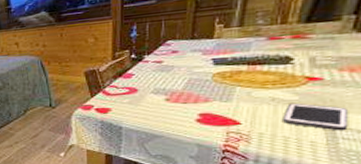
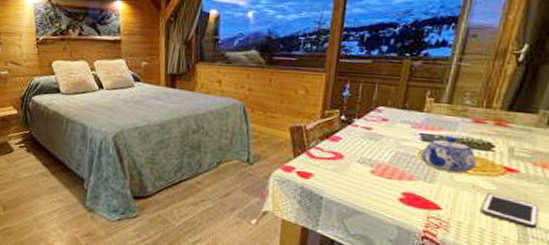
teapot: none [215,56,275,90] -> present [421,136,477,173]

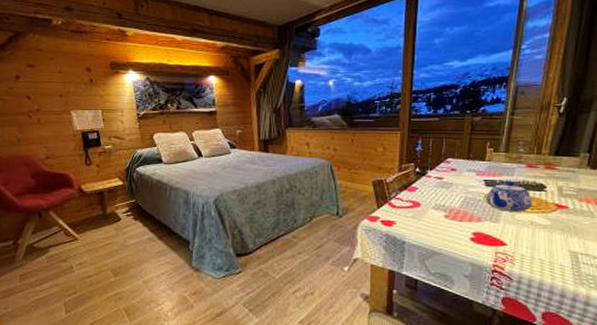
cell phone: present [480,192,540,229] -> none [539,227,587,257]

